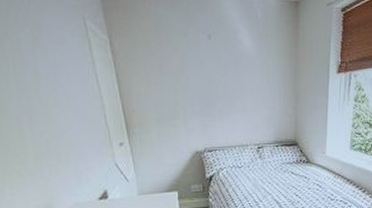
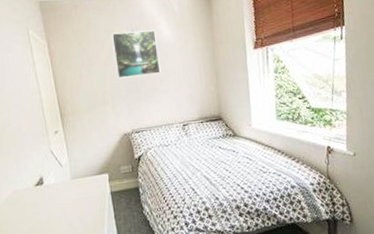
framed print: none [184,36,238,91] -> present [111,30,161,79]

